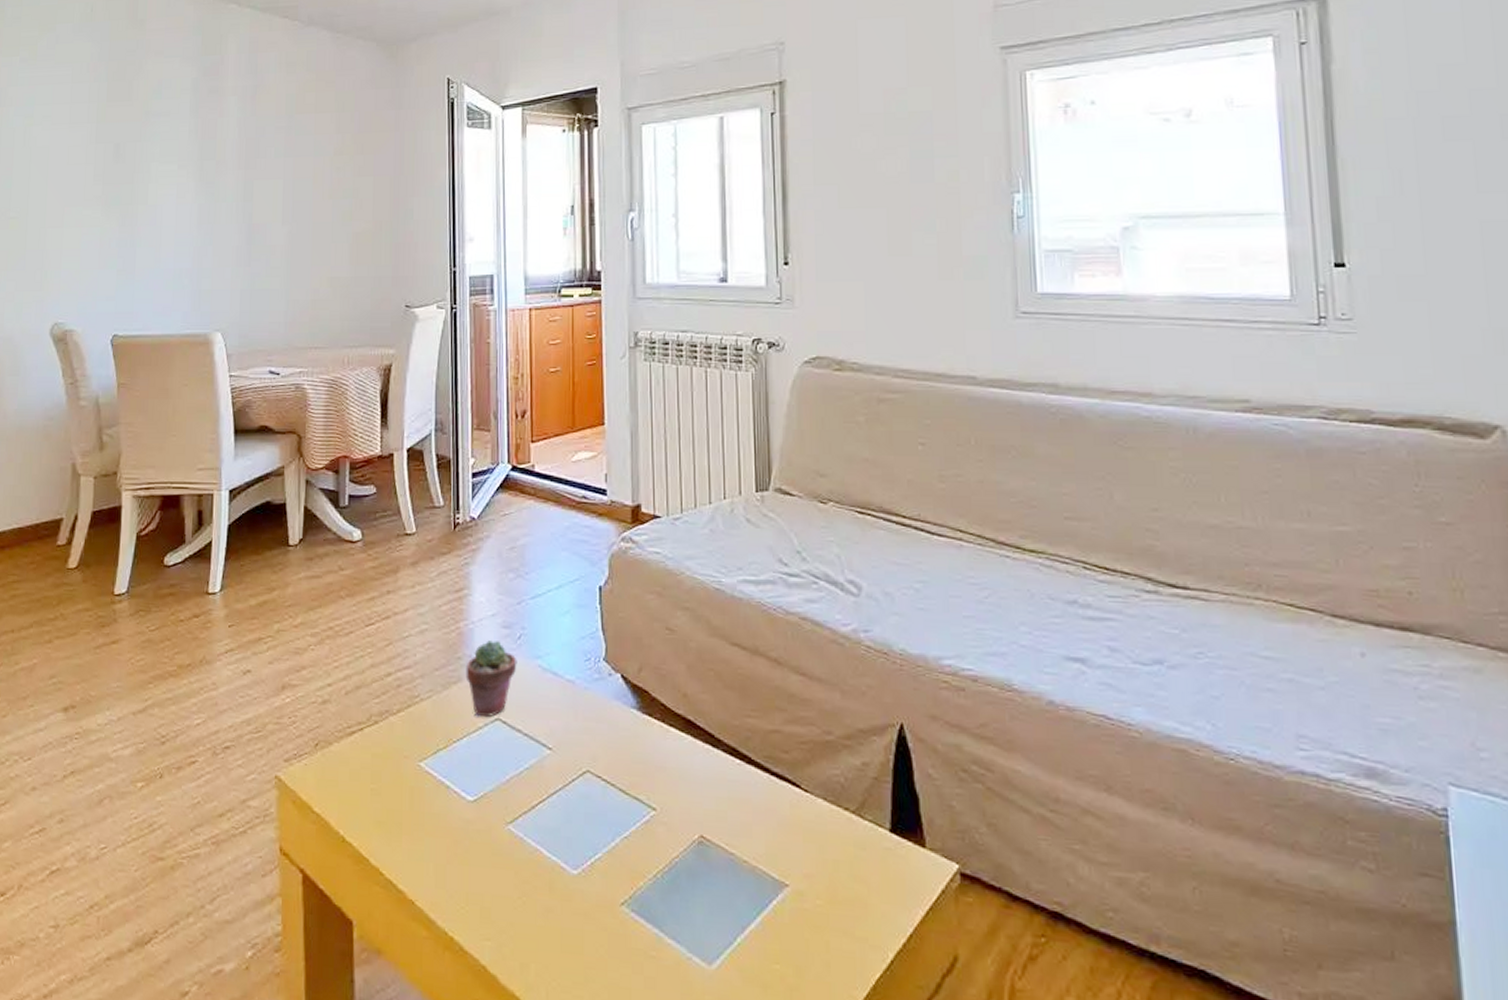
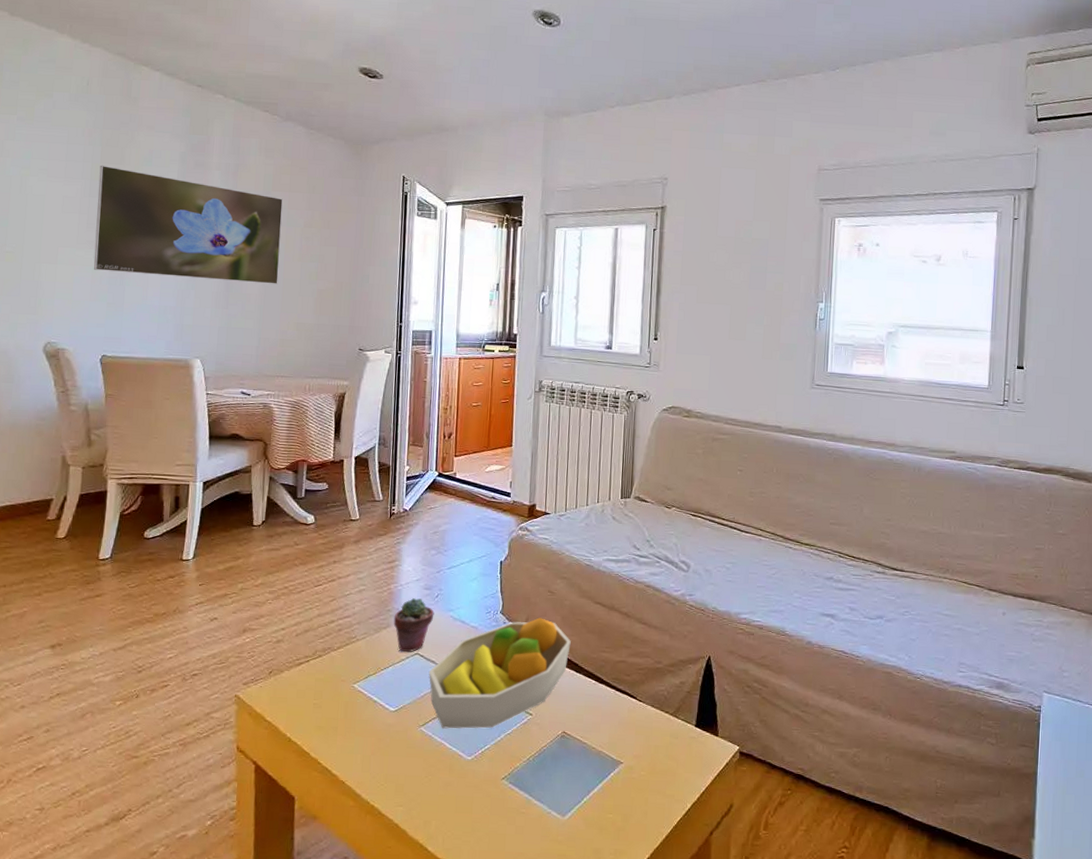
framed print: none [101,103,309,232] -> present [93,165,283,284]
fruit bowl: none [514,666,702,829] -> present [428,617,571,729]

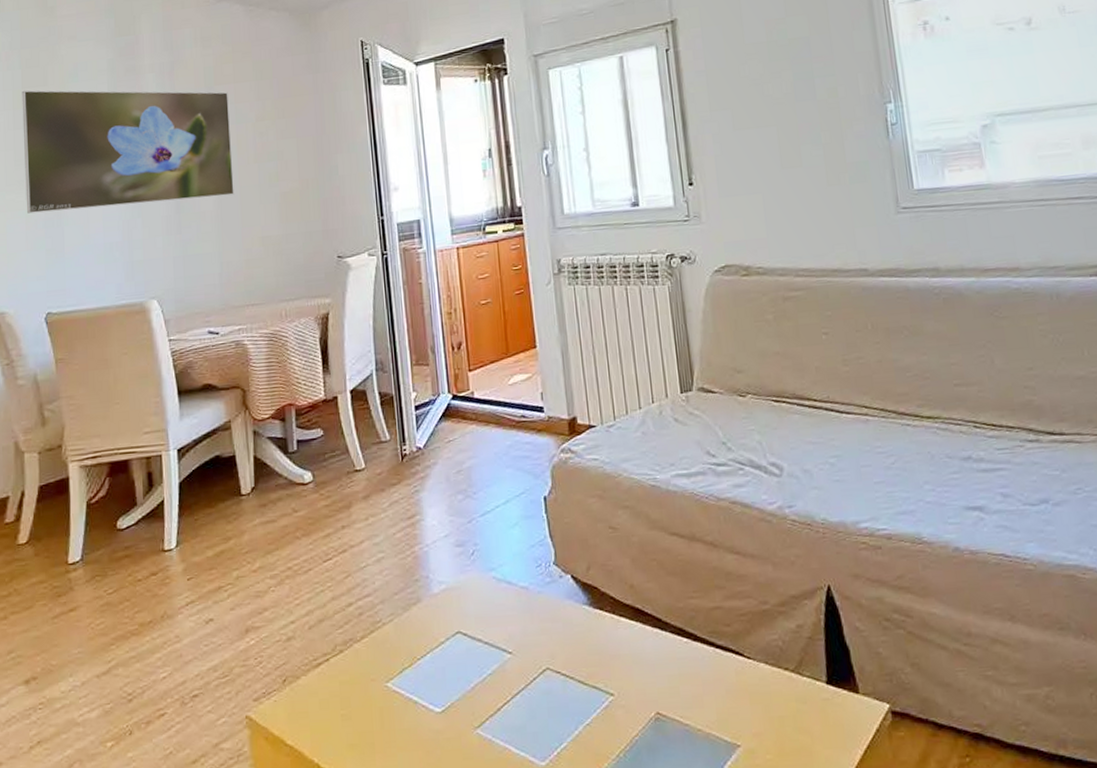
potted succulent: present [393,597,434,653] -> none [423,558,473,633]
fruit bowl: present [428,617,571,729] -> none [476,563,648,728]

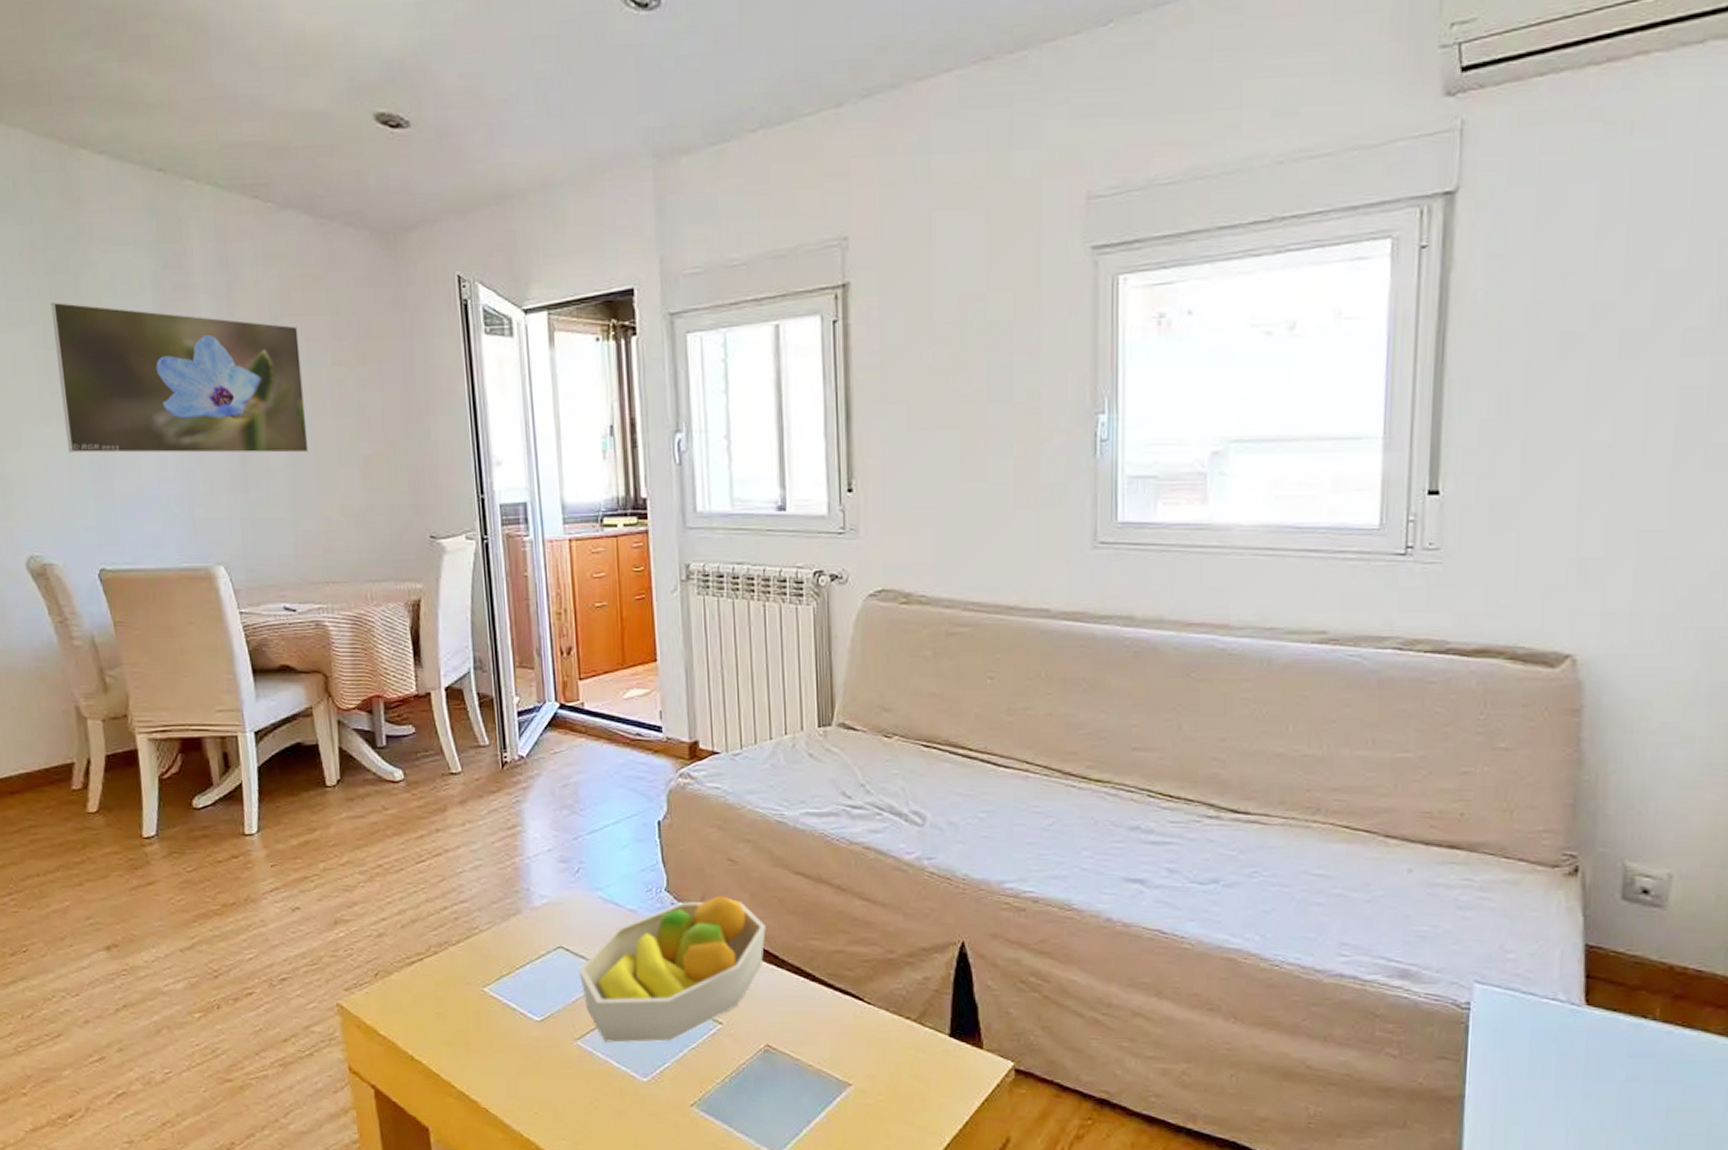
fruit bowl: none [476,563,648,728] -> present [578,895,766,1043]

